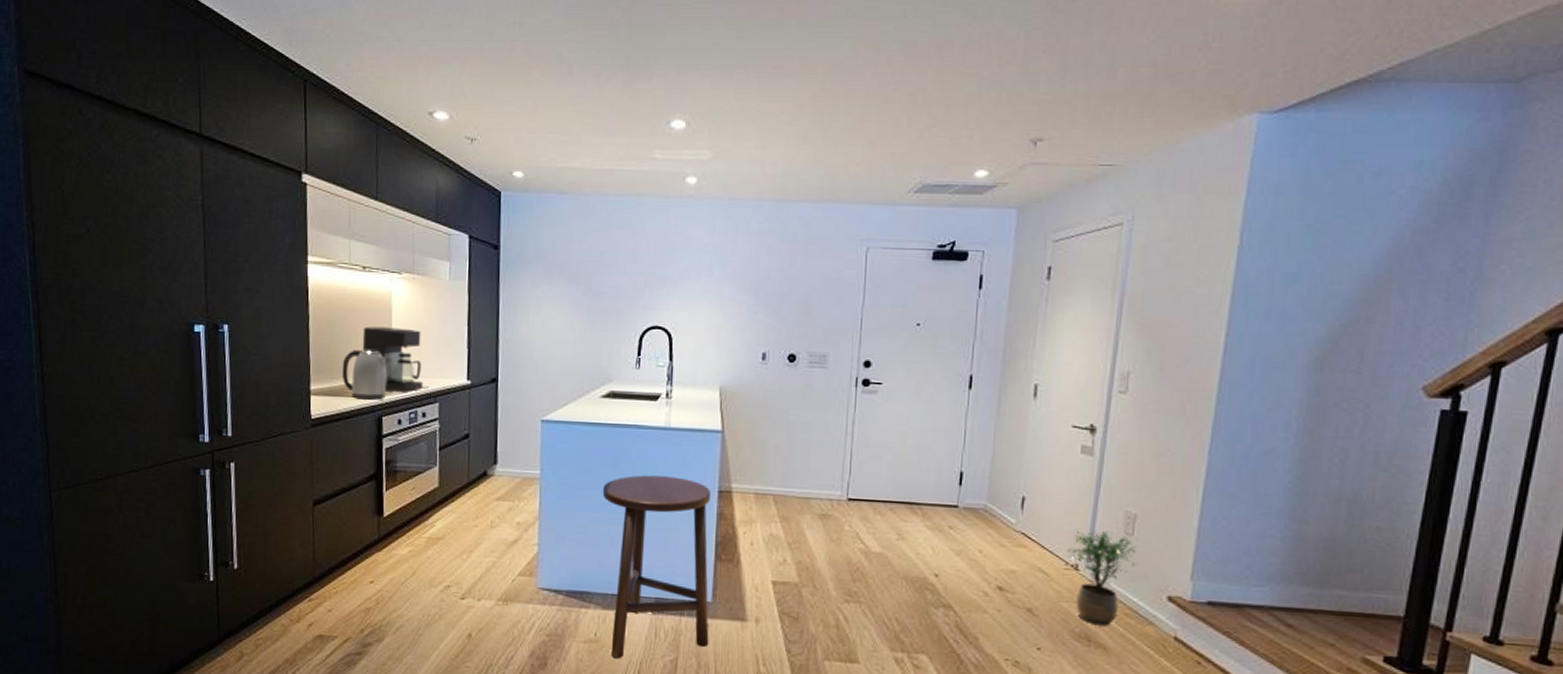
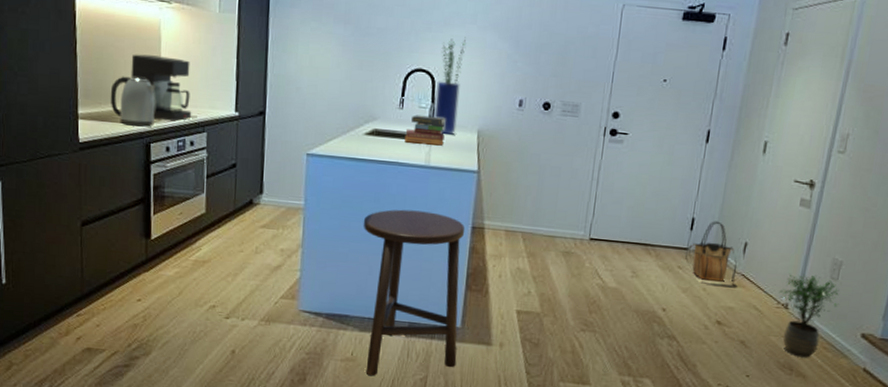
books: none [643,374,685,406] -> present [404,115,446,146]
vase: none [672,291,704,393] -> present [434,37,467,135]
tote bag: none [955,474,1018,549] -> present [684,221,738,288]

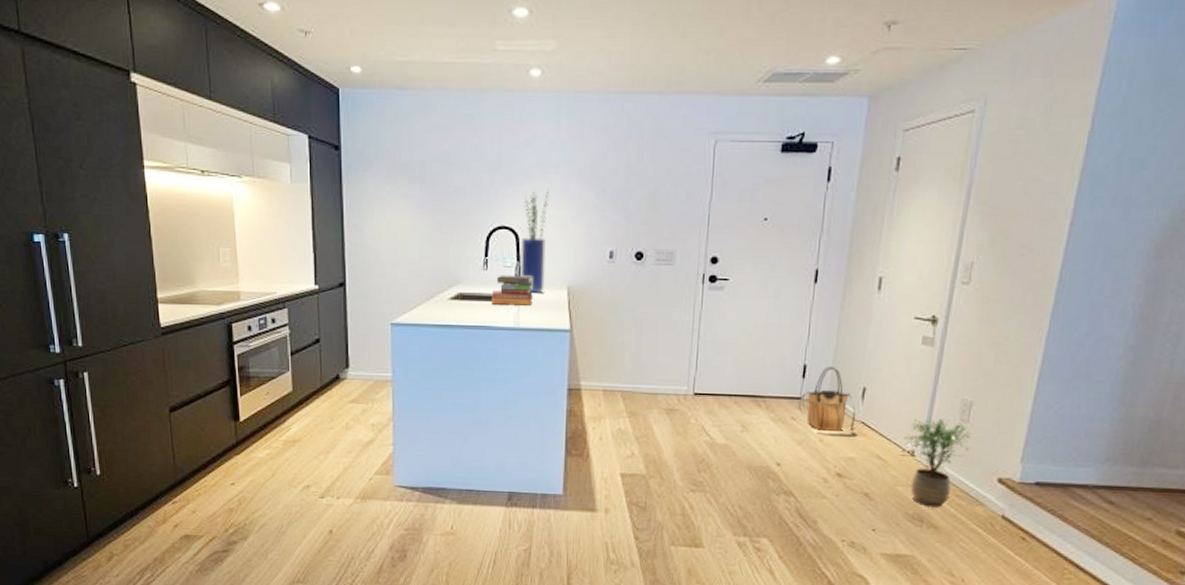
kettle: present [110,76,155,127] -> none [187,255,234,307]
coffee maker: present [131,54,192,122] -> none [206,232,271,300]
bar stool: present [363,209,465,376] -> none [454,375,561,550]

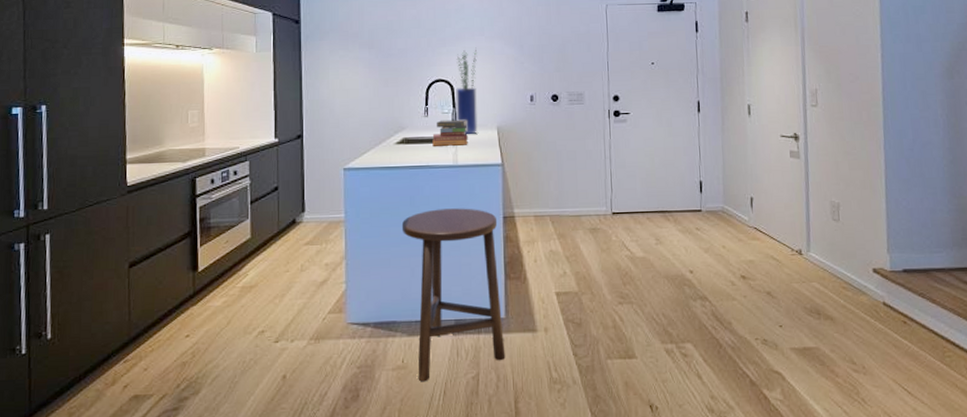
bar stool: none [454,375,561,550] -> present [401,208,506,382]
tote bag: present [797,366,857,437] -> none [699,181,753,242]
potted plant: present [903,417,971,508] -> none [790,219,846,300]

